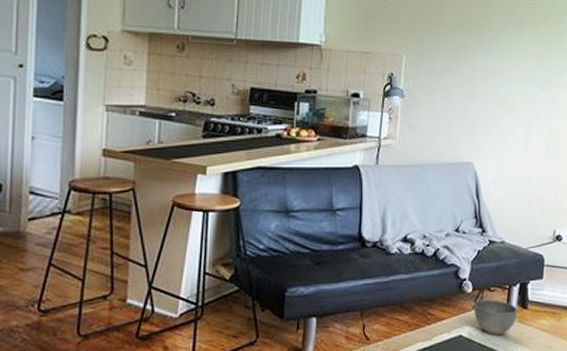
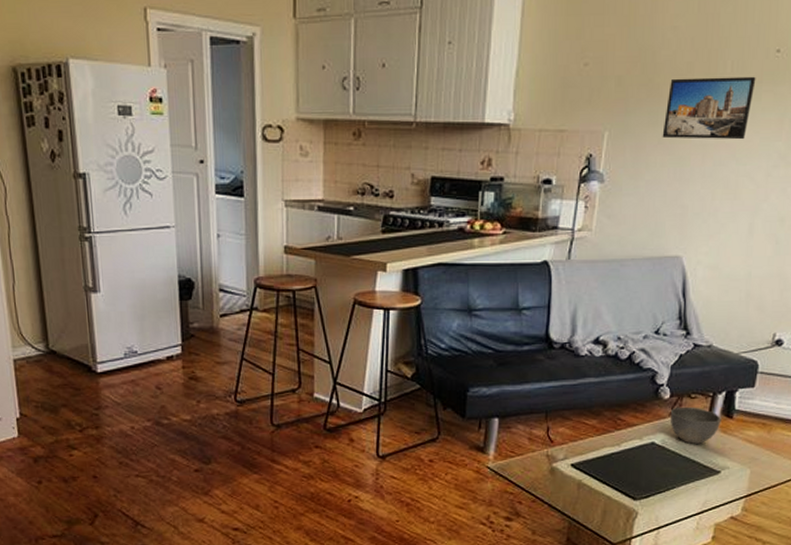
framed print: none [450,15,520,67] -> present [662,76,756,140]

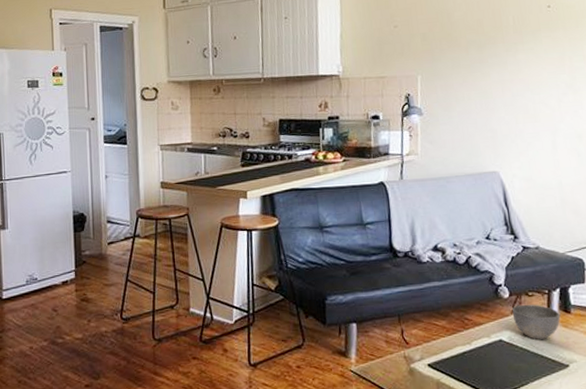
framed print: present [662,76,756,140] -> none [465,26,535,78]

